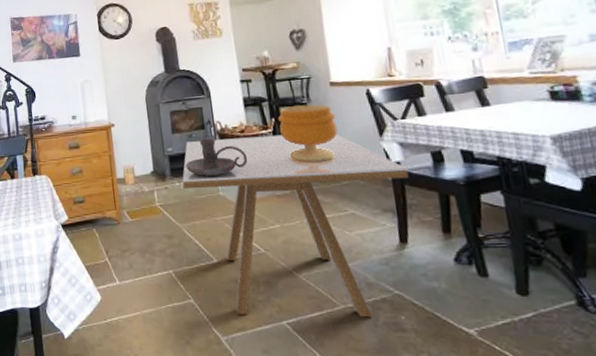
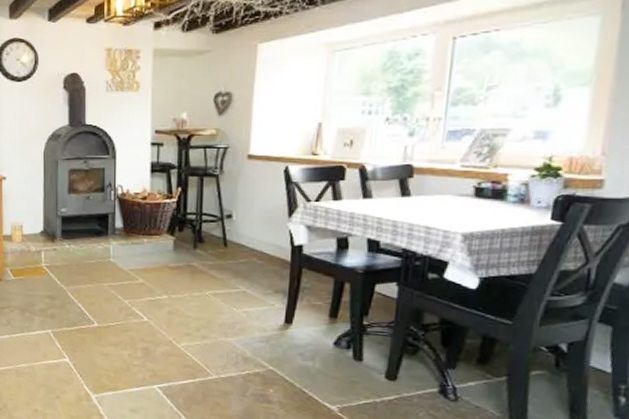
dining table: present [182,134,409,318] -> none [73,204,310,389]
candle holder: present [185,138,248,176] -> none [79,201,146,241]
footed bowl: present [278,104,338,162] -> none [185,177,247,237]

